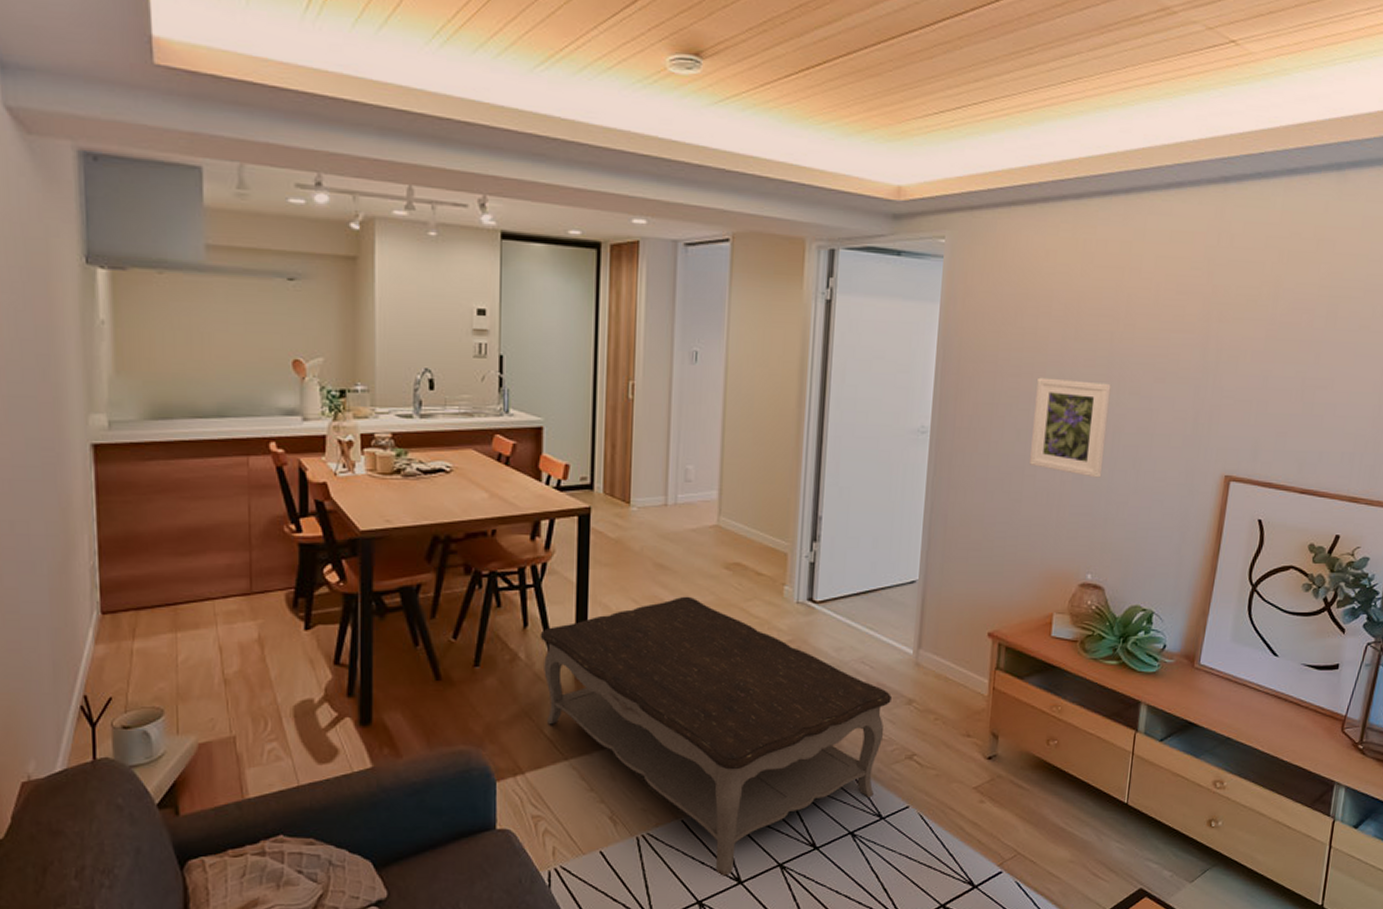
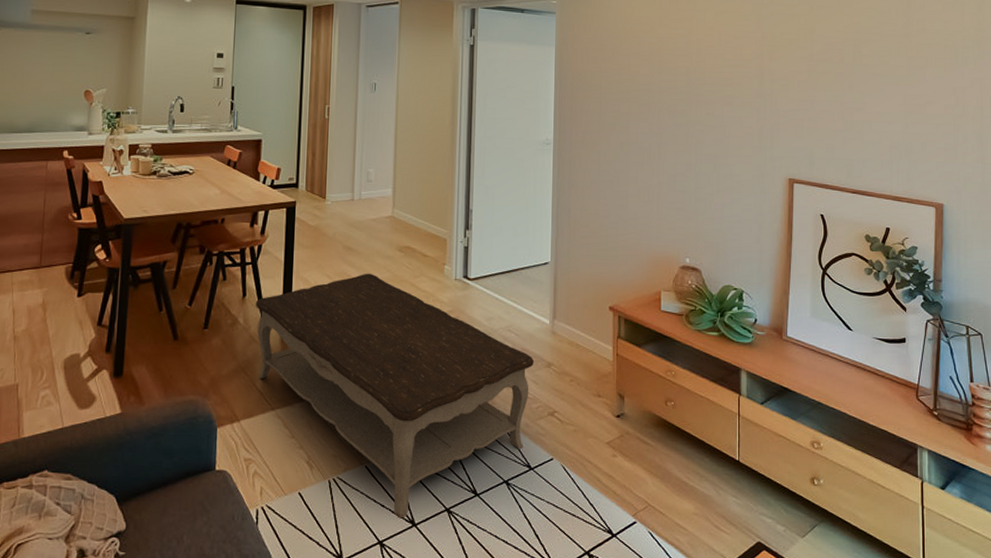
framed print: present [1030,377,1111,478] -> none [632,102,691,180]

